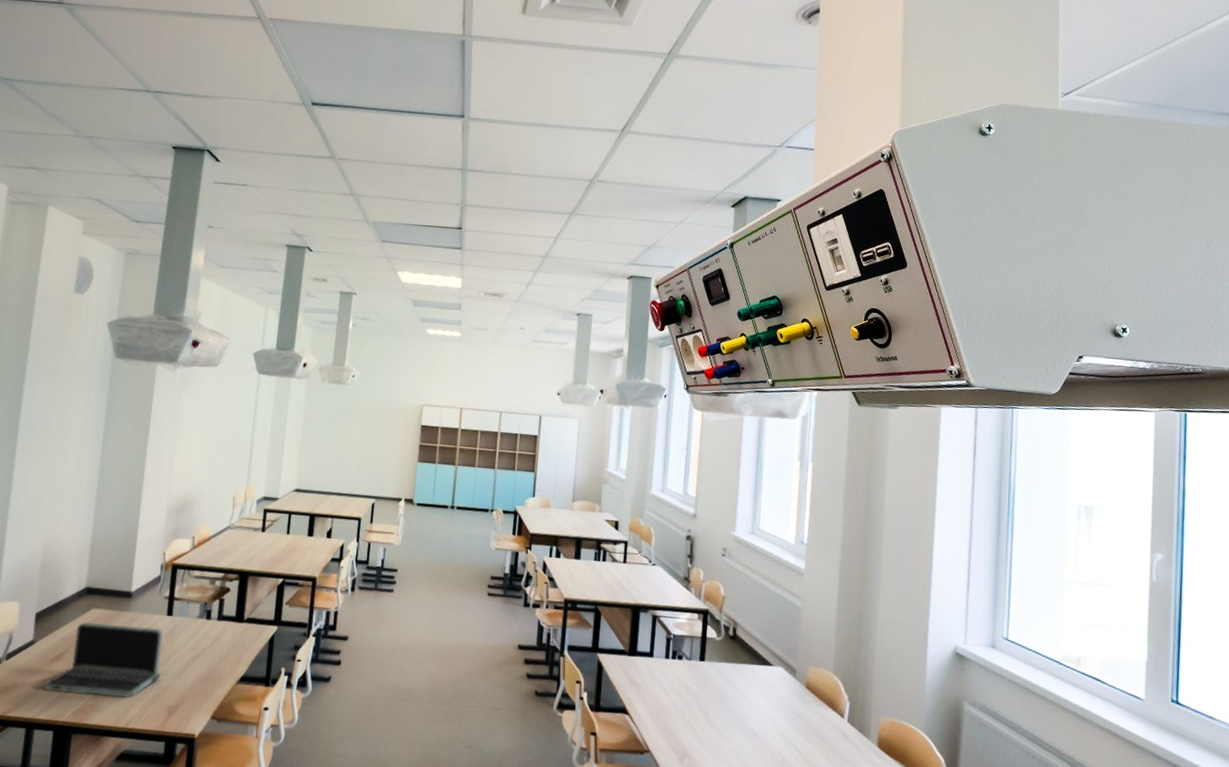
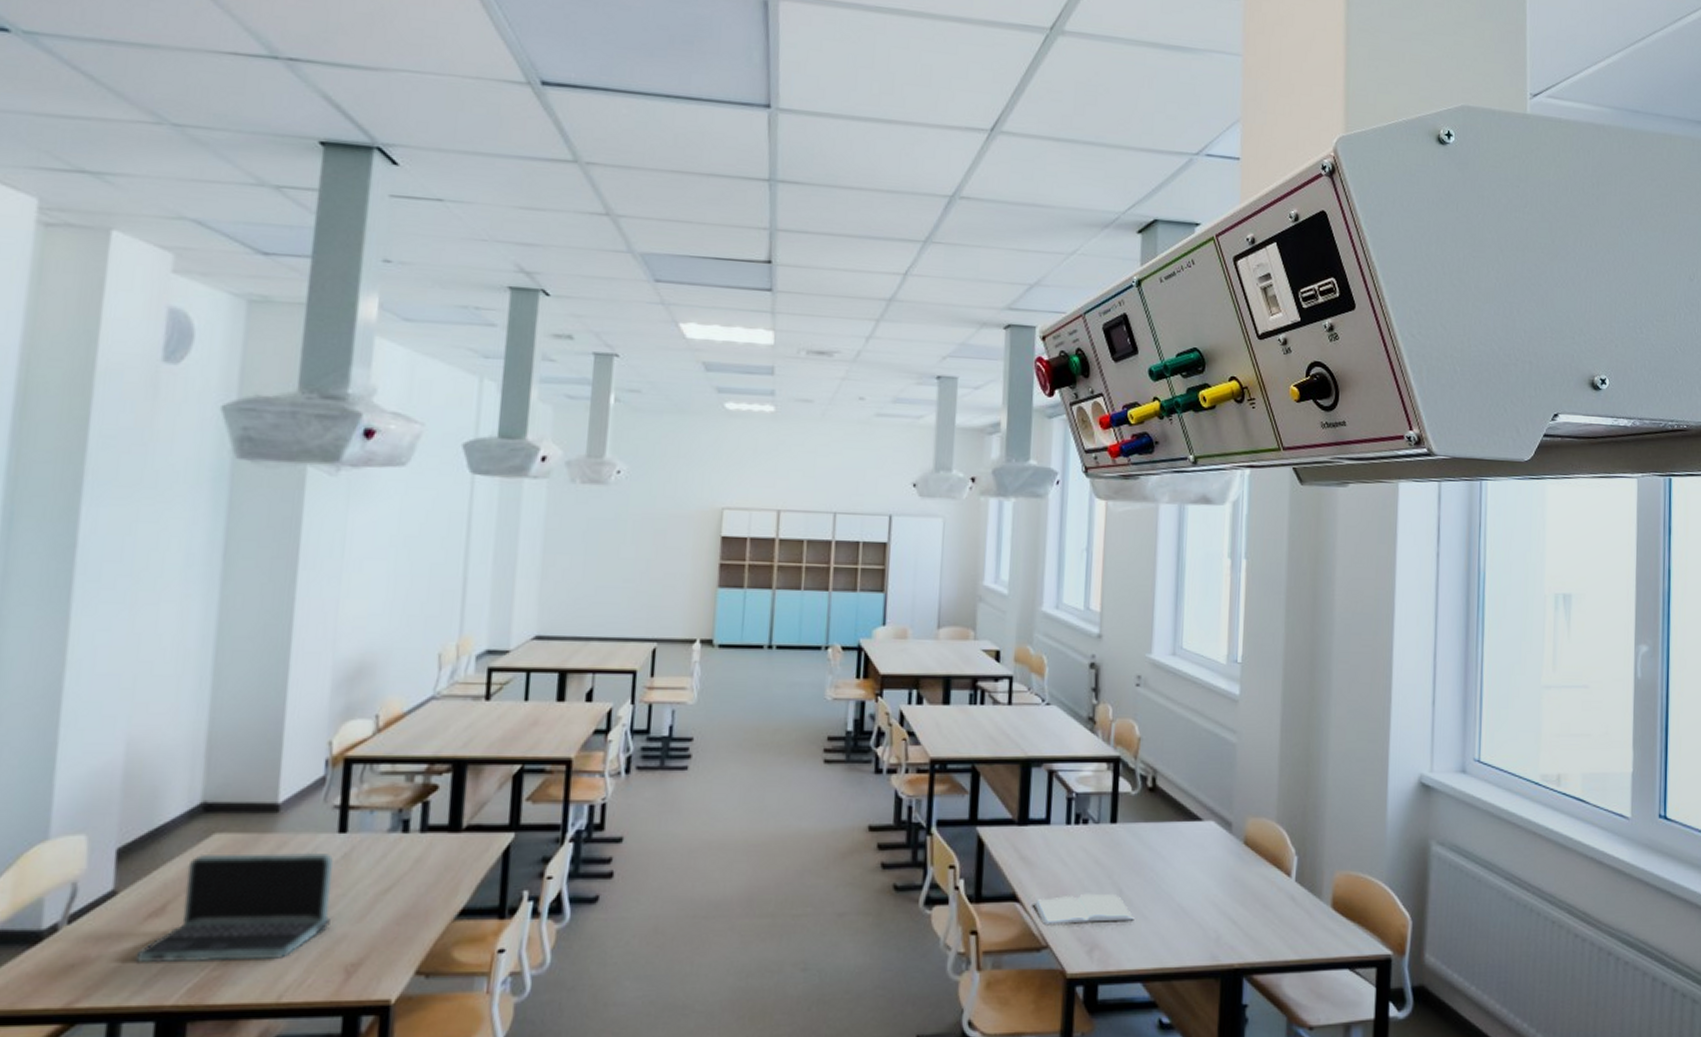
book: none [639,713,717,739] -> present [1033,893,1134,926]

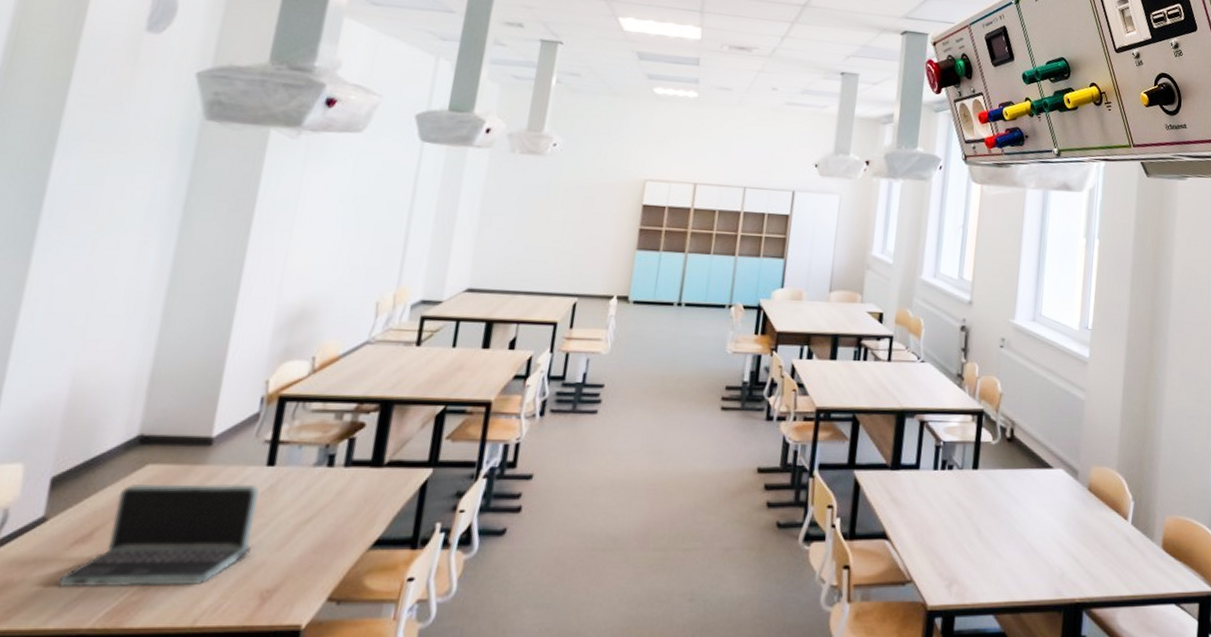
book: present [1033,893,1134,926] -> none [901,532,990,562]

